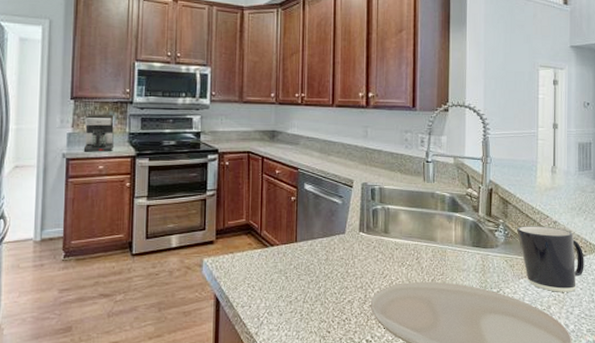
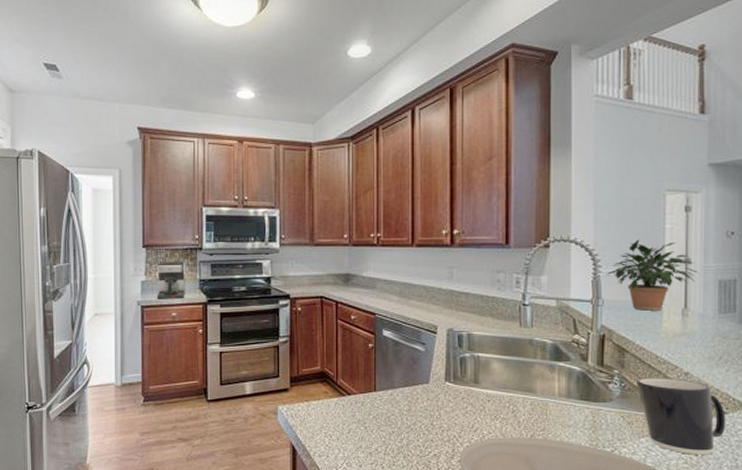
potted plant: none [493,106,565,168] -> present [606,239,700,311]

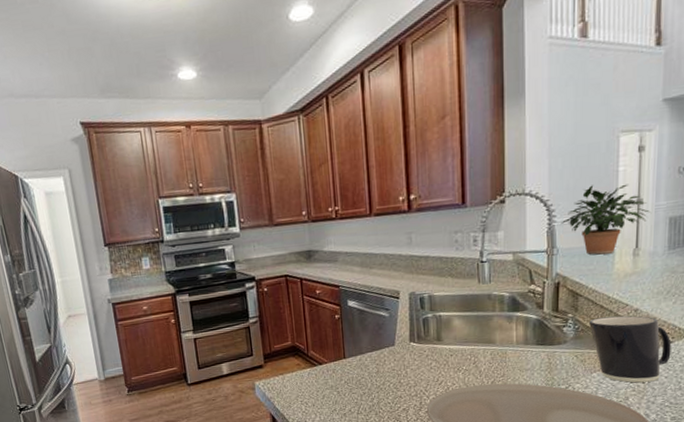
coffee maker: present [156,261,185,299] -> none [121,256,153,295]

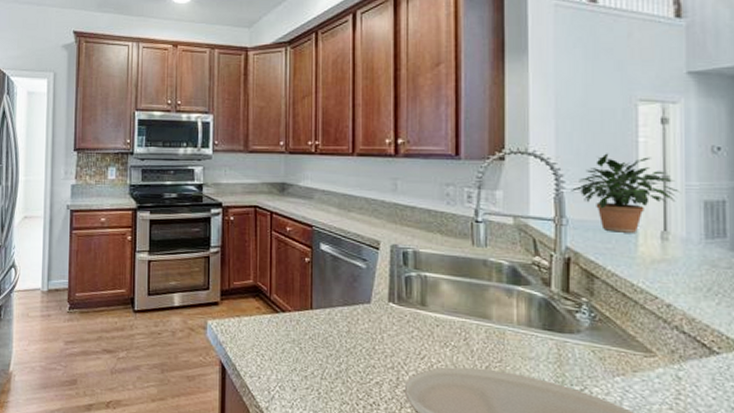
mug: present [589,315,672,383] -> none [609,308,718,401]

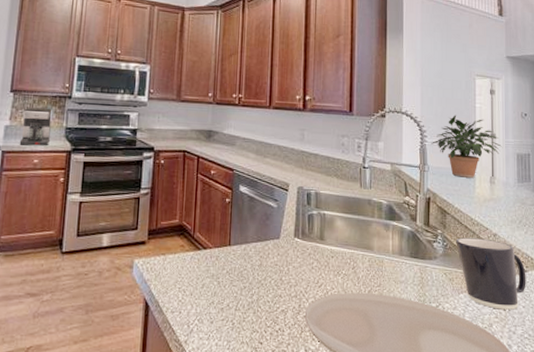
coffee maker: none [86,165,115,205] -> present [19,107,52,146]
mug: none [609,308,718,401] -> present [456,237,526,310]

